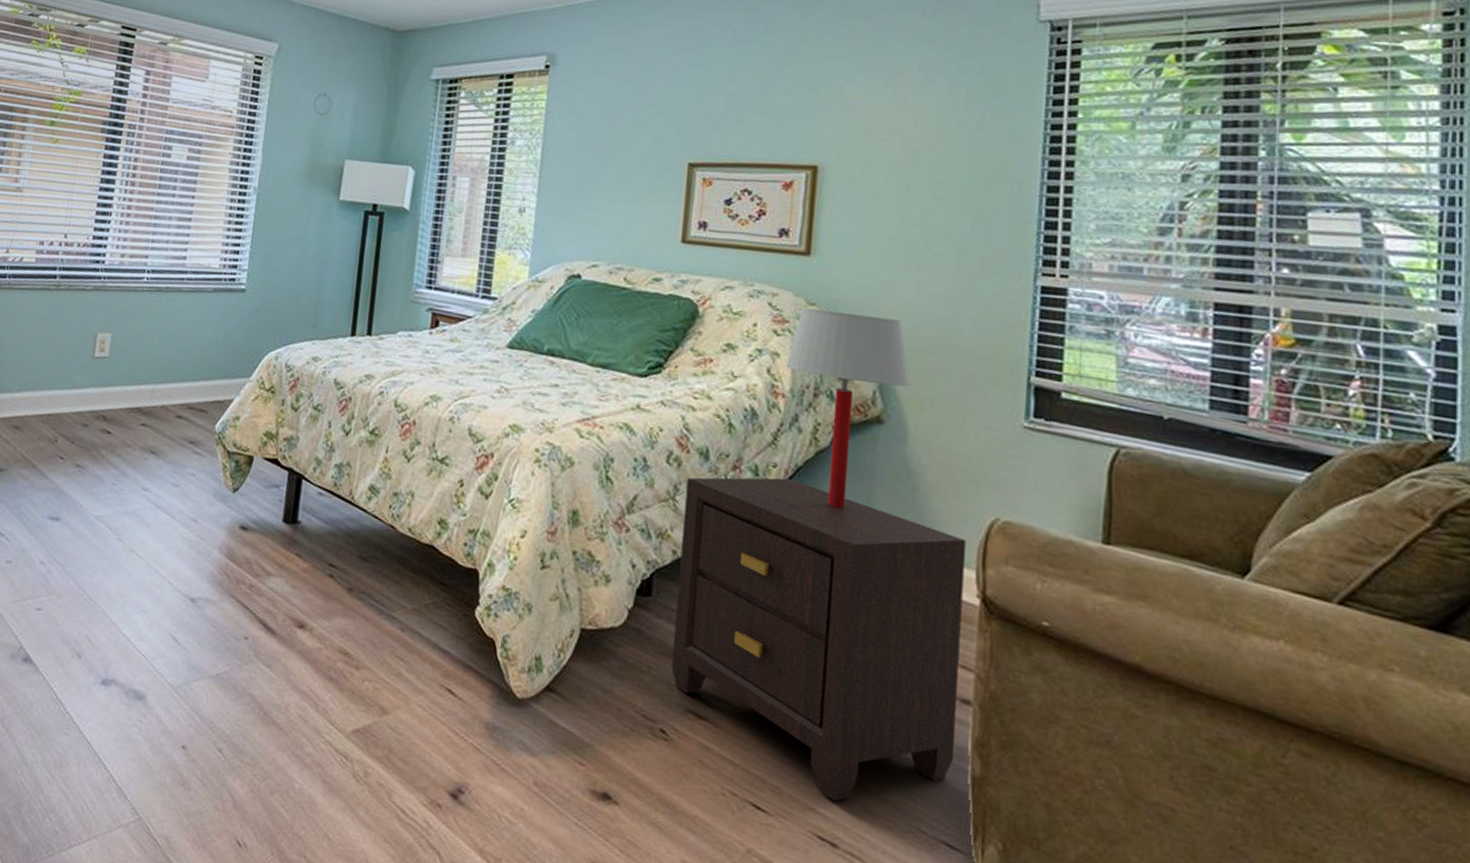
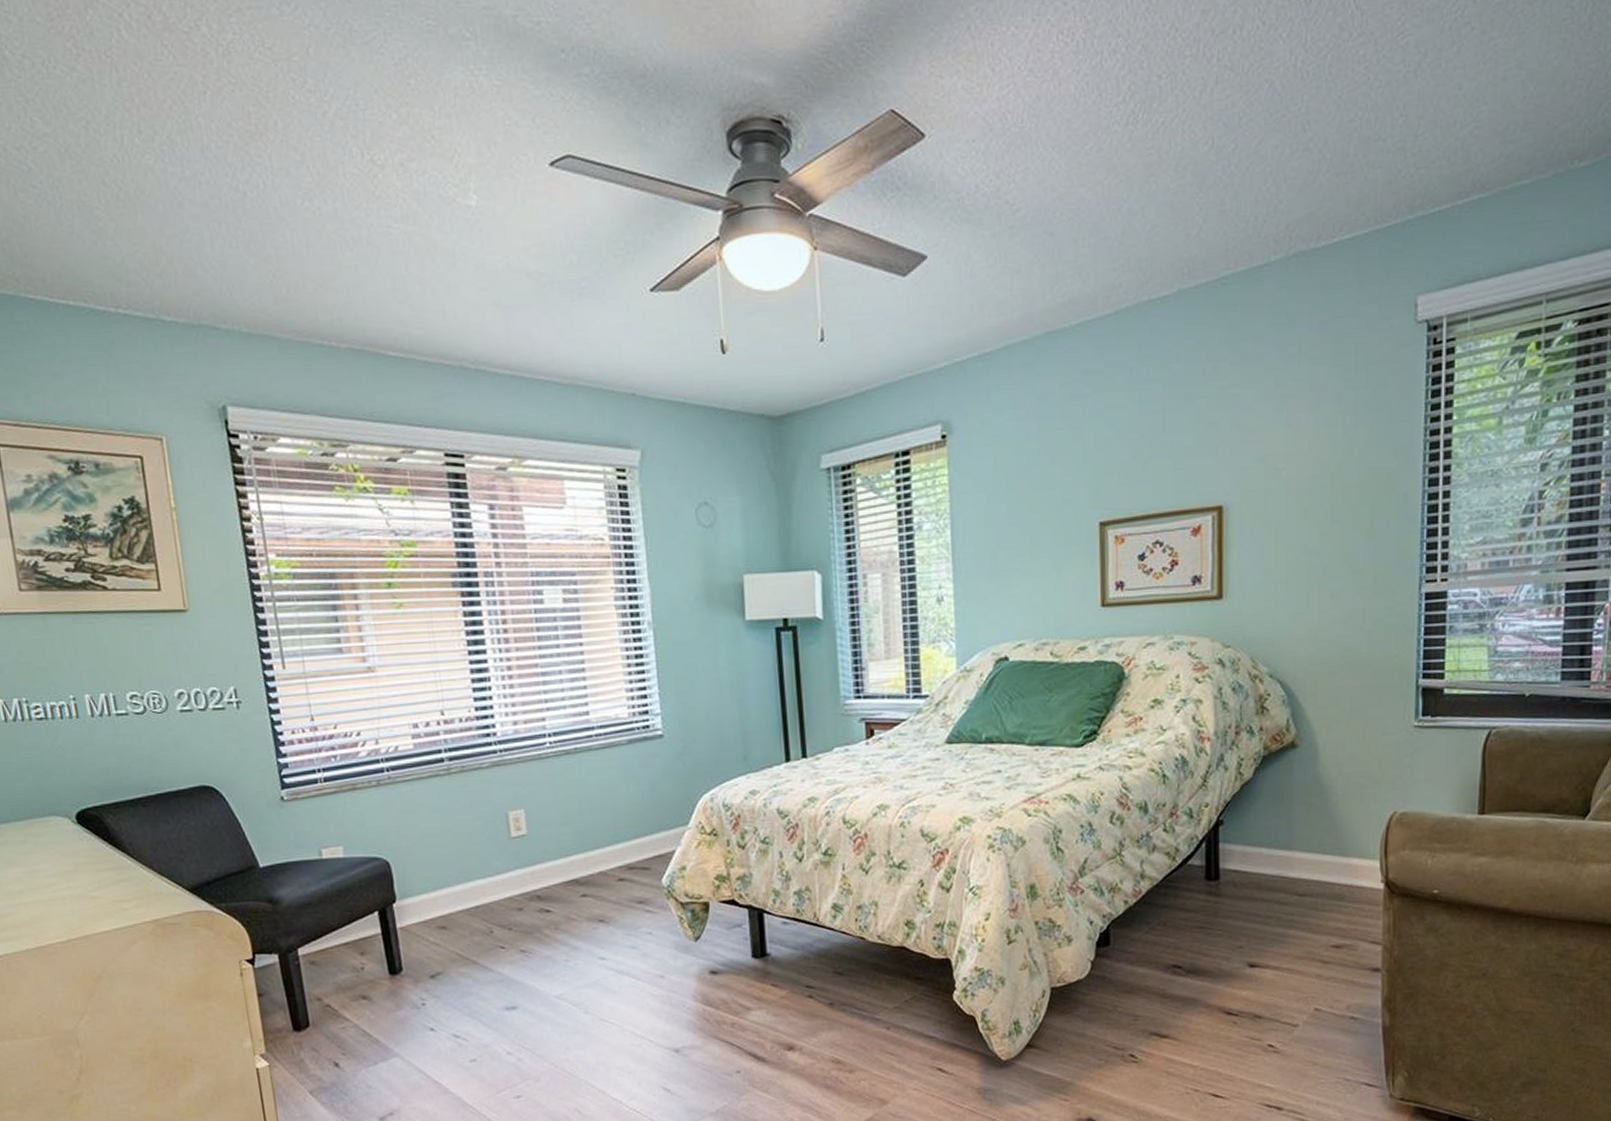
nightstand: present [671,477,966,801] -> none [1130,814,1371,1075]
table lamp: present [785,308,910,509] -> none [1208,647,1318,832]

